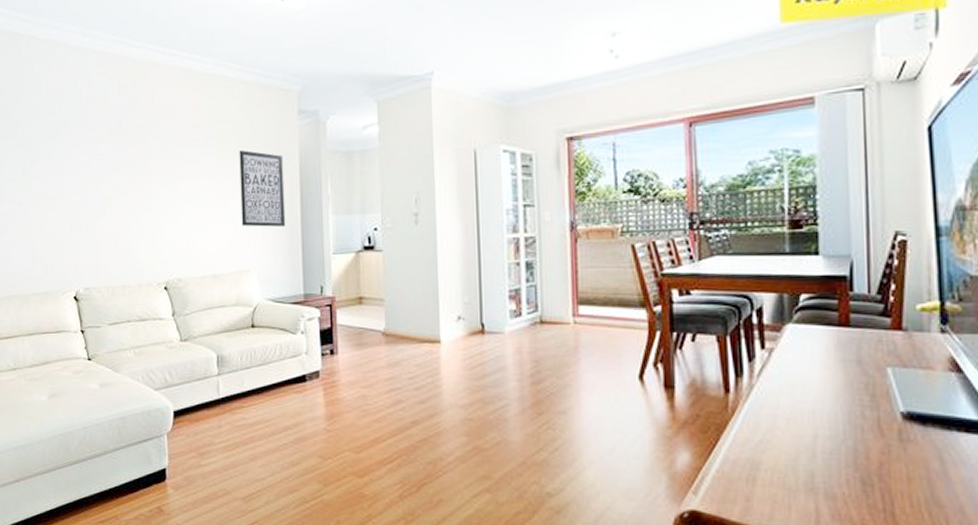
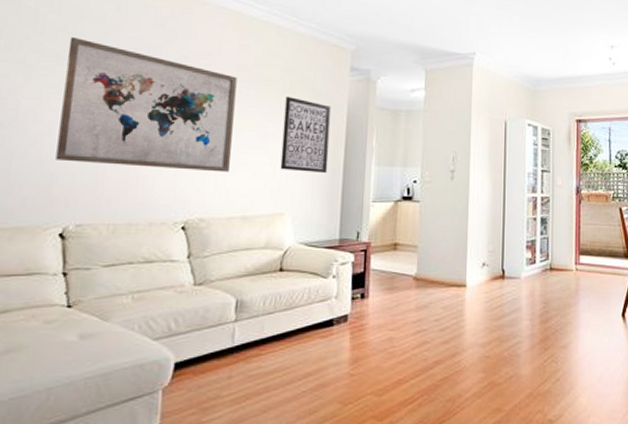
wall art: none [57,117,197,233] -> present [55,36,237,173]

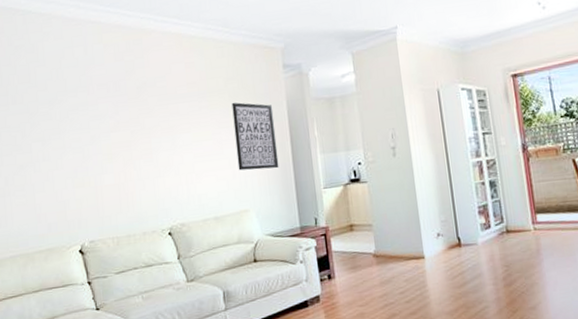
wall art: present [55,36,237,173] -> none [56,83,197,190]

